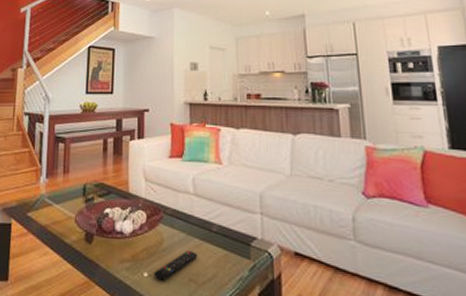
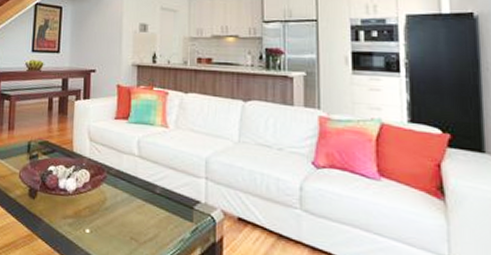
remote control: present [154,250,198,281] -> none [96,209,140,238]

